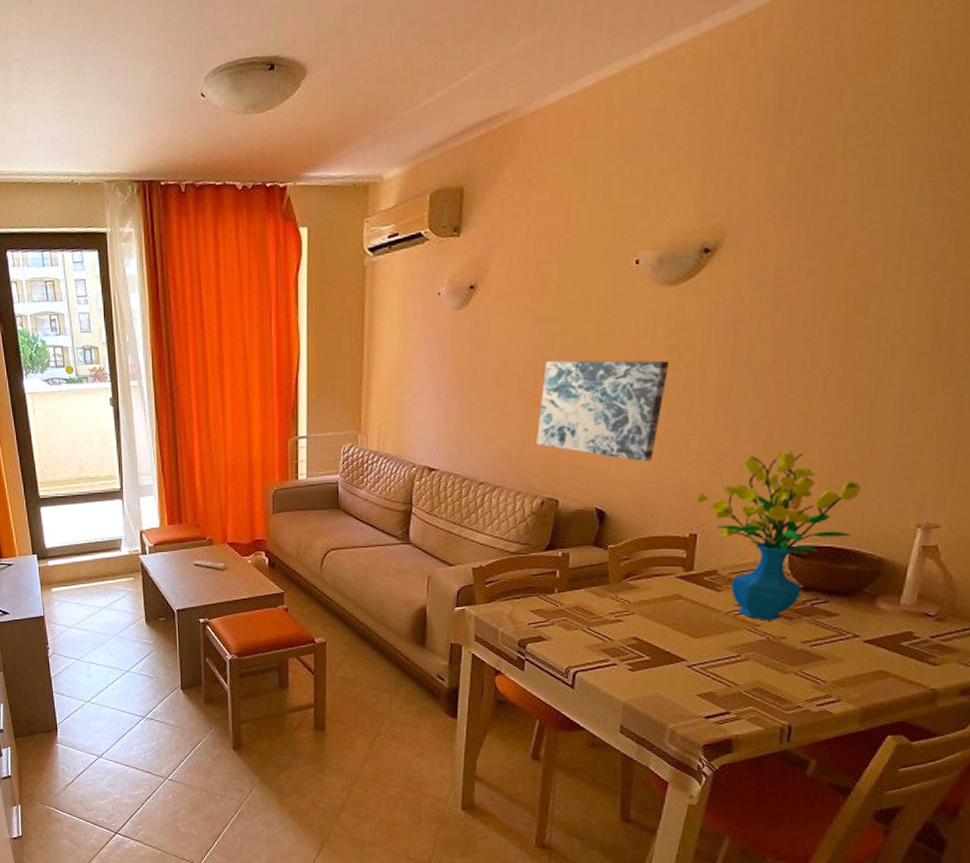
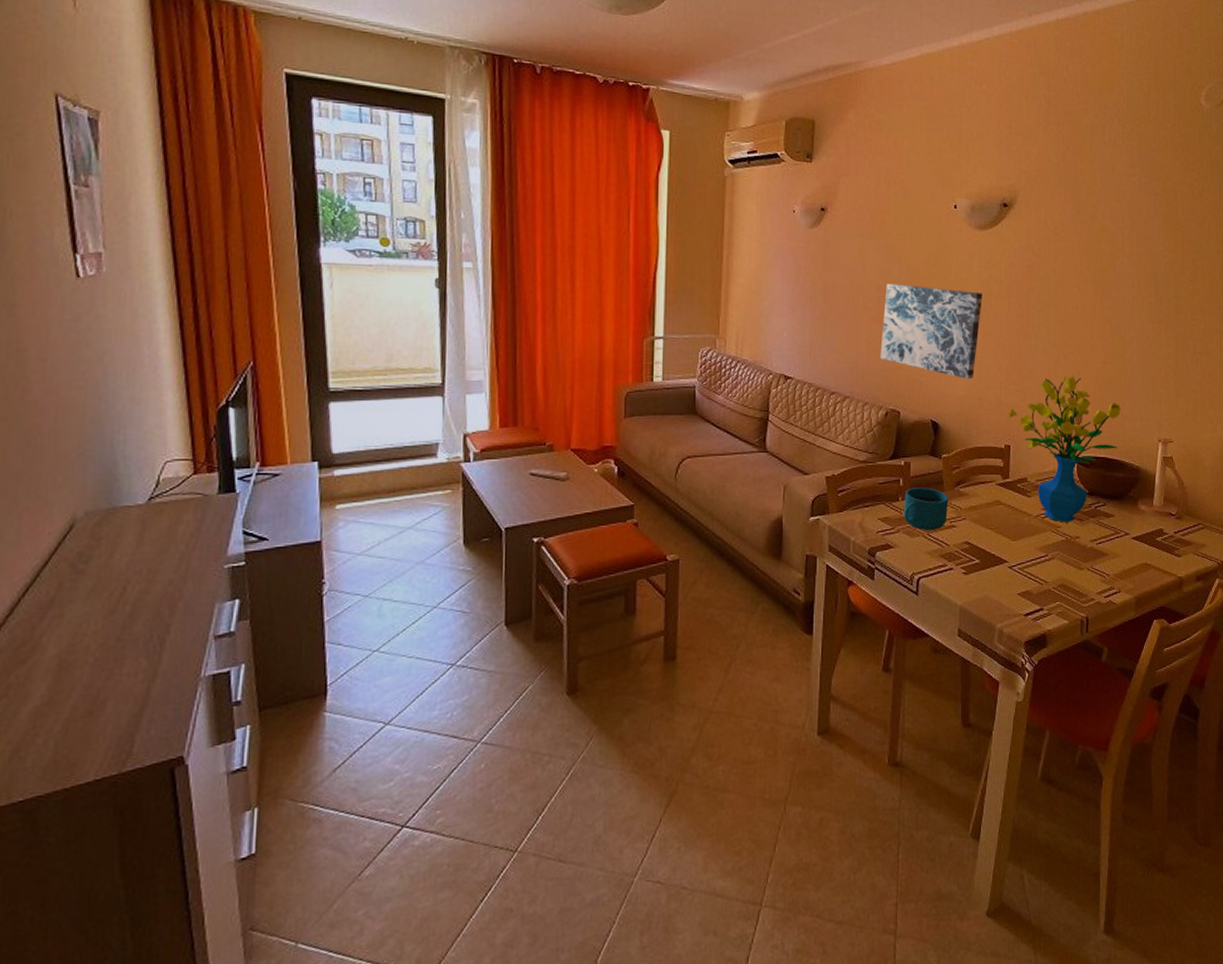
cup: none [558,580,615,624] -> present [903,487,949,530]

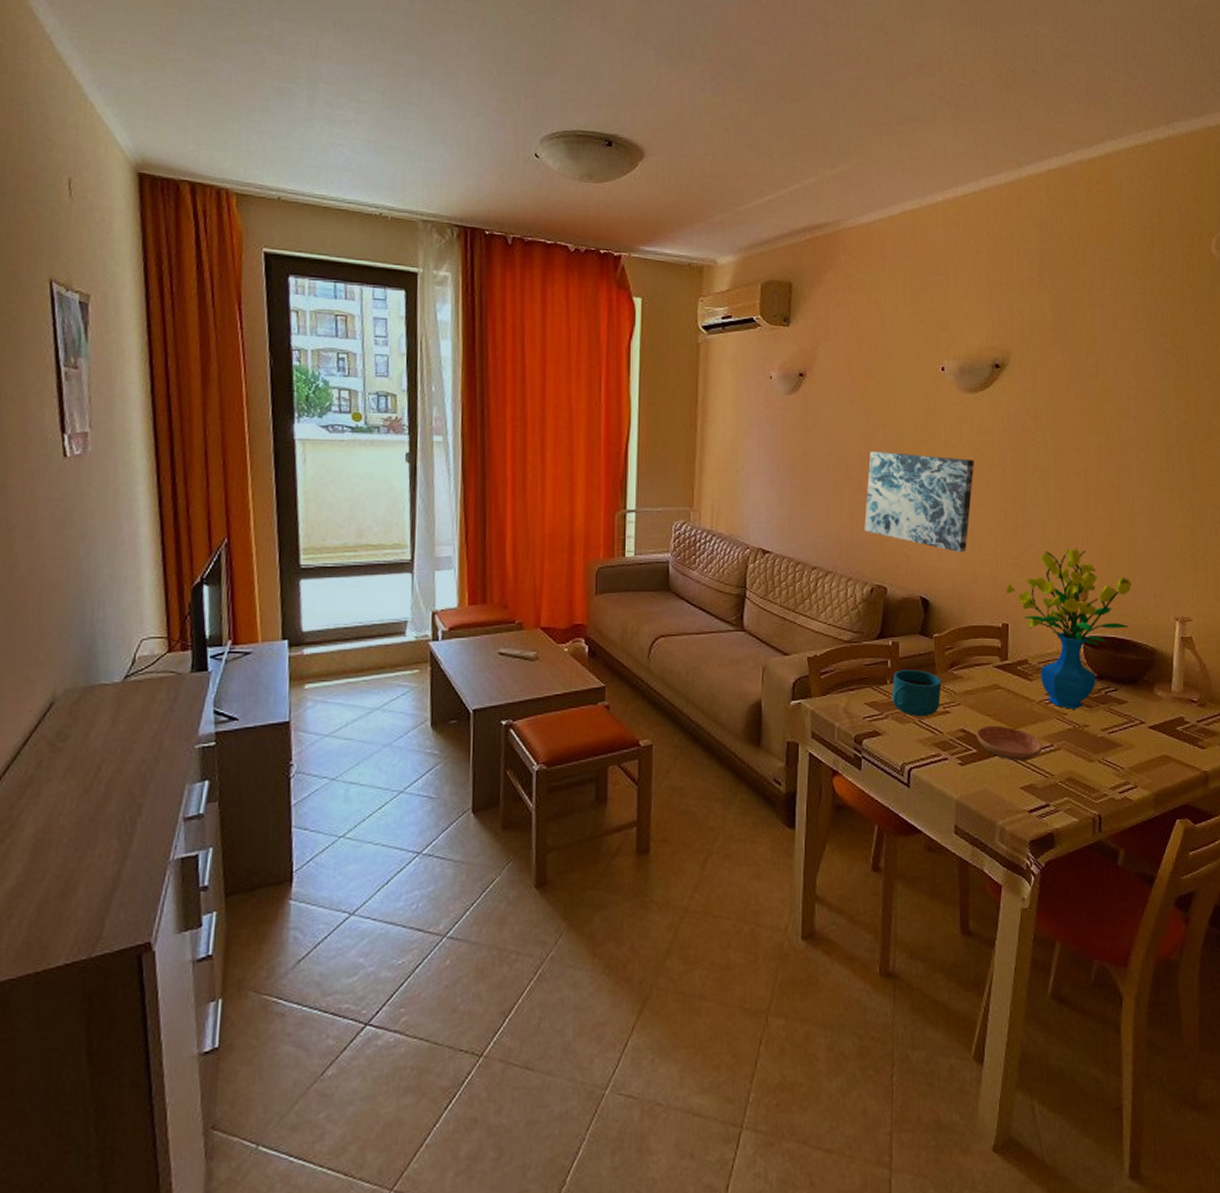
saucer: none [979,539,1038,569] -> present [976,726,1043,760]

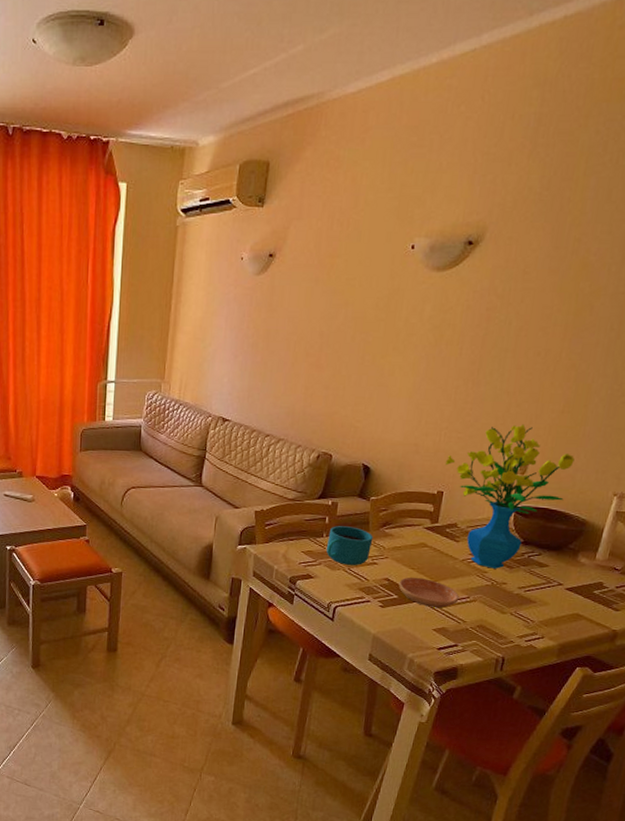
wall art: present [864,451,974,553] -> none [317,330,432,426]

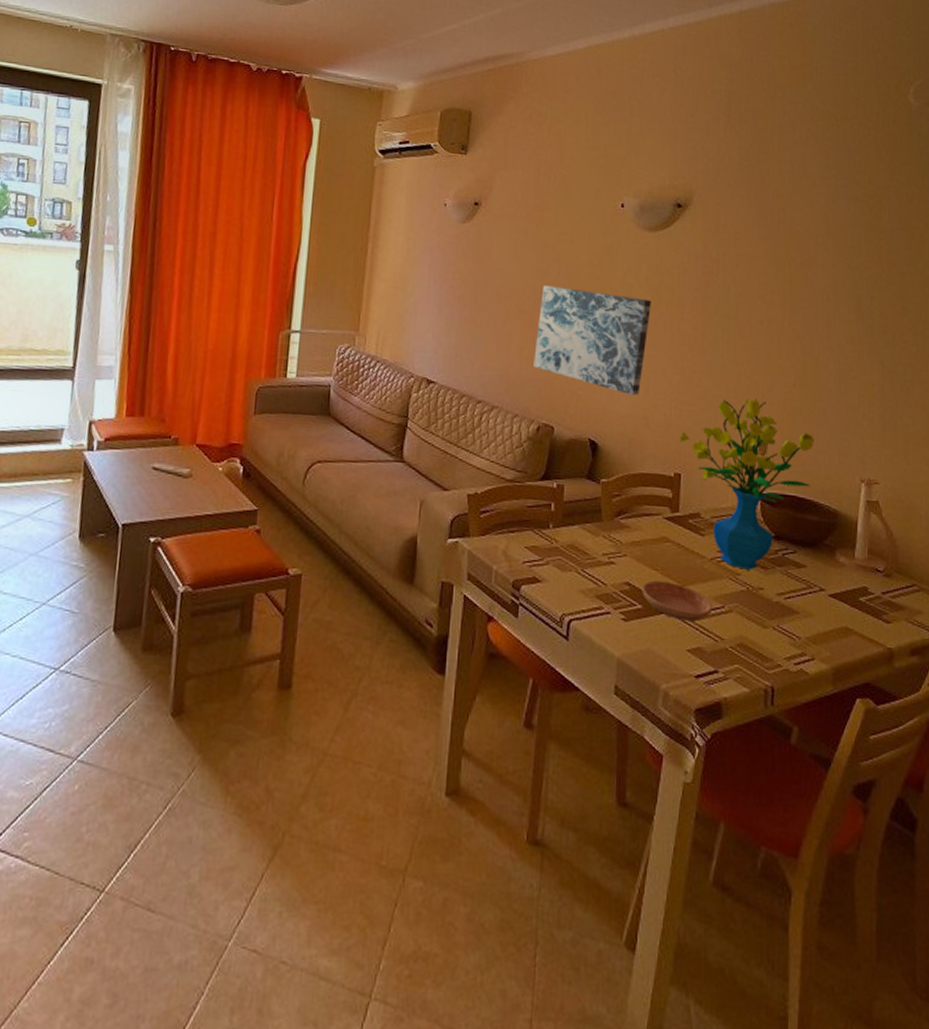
wall art: none [317,330,432,426] -> present [533,285,651,396]
cup: present [326,526,374,565] -> none [553,514,608,565]

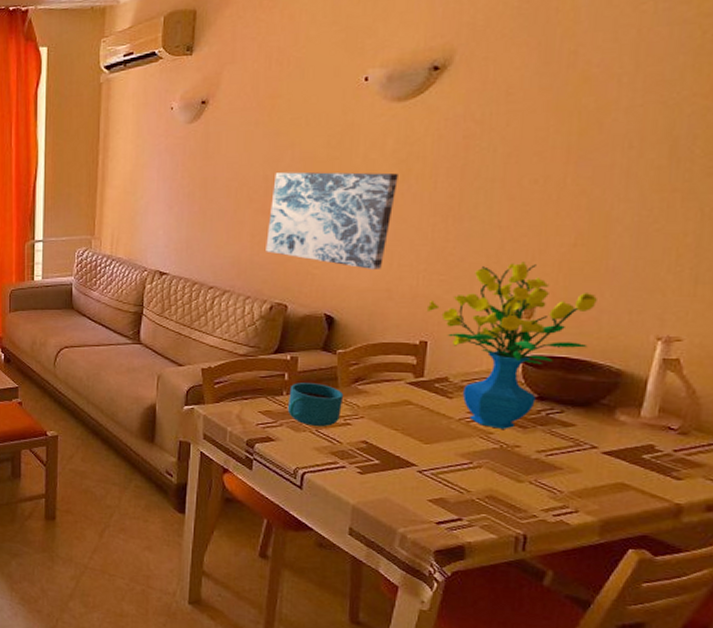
cup: none [553,514,608,565] -> present [287,383,344,426]
saucer: present [642,581,713,621] -> none [380,440,459,475]

